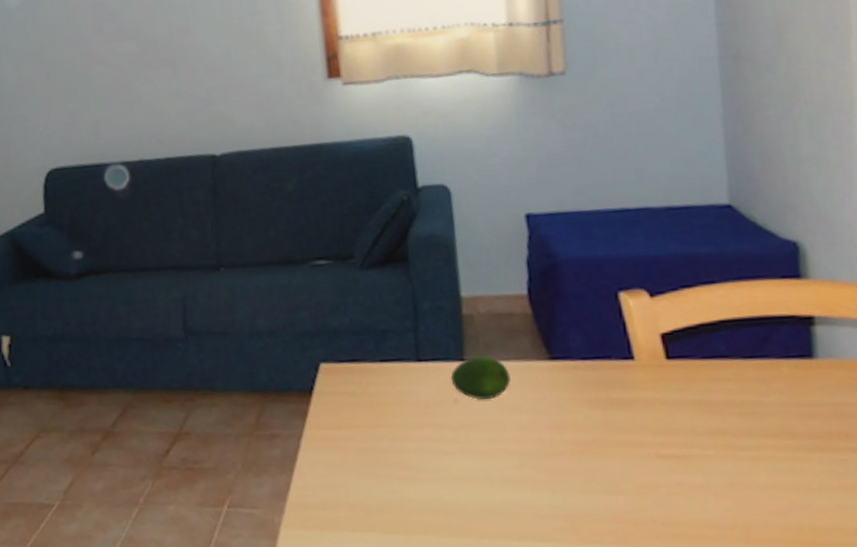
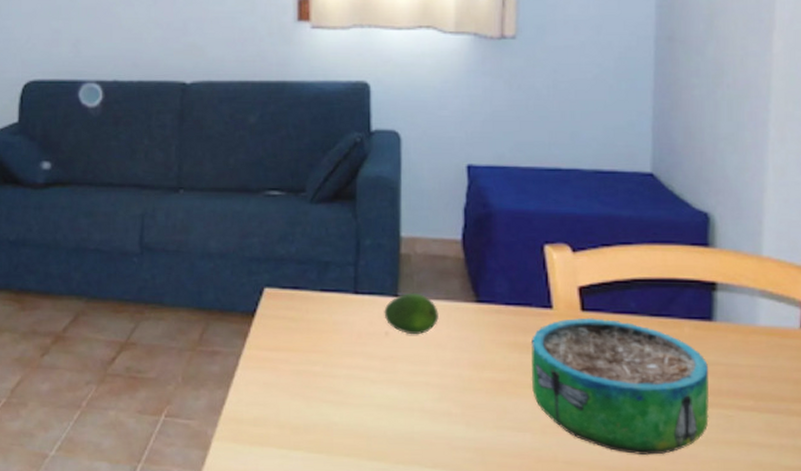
decorative bowl: none [614,365,821,509] -> present [531,317,710,455]

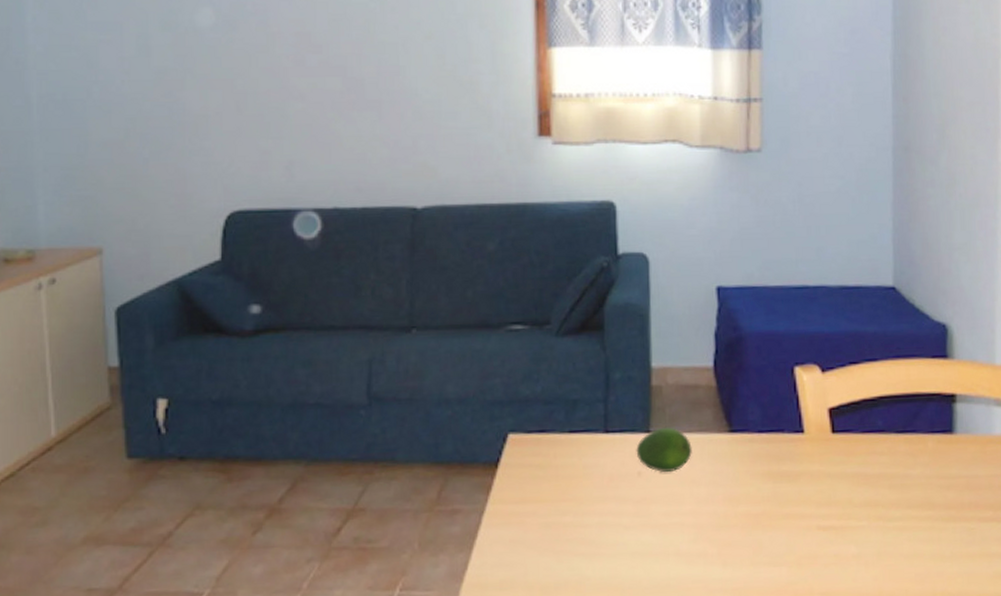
decorative bowl: present [531,317,710,455] -> none [785,439,953,578]

